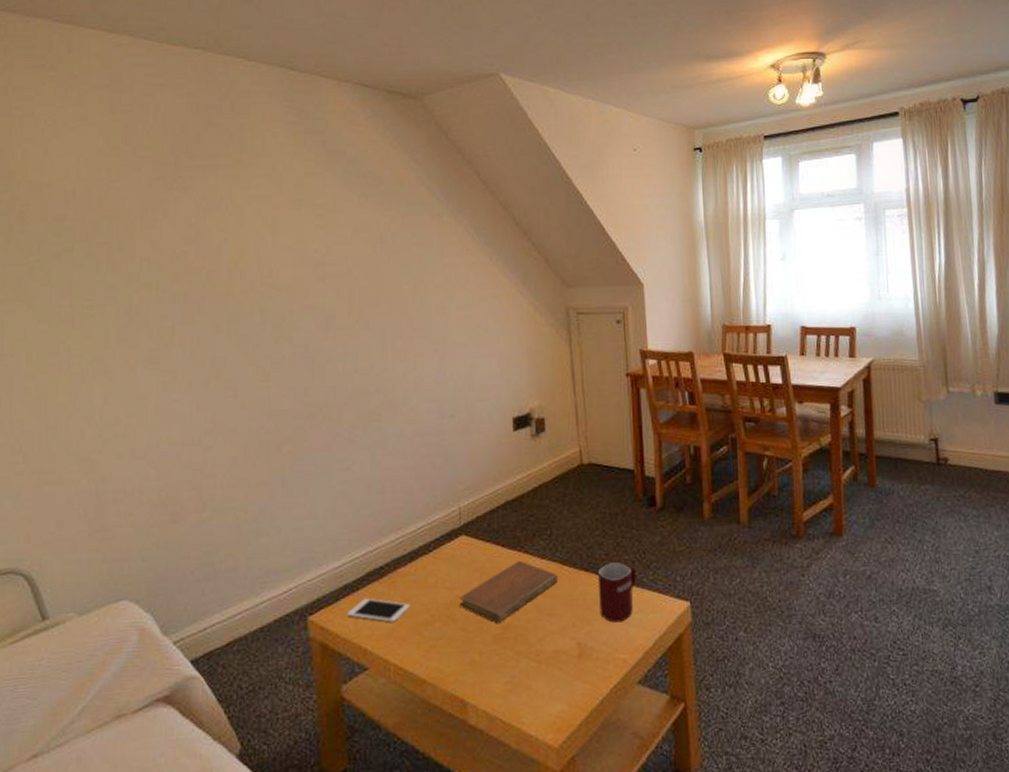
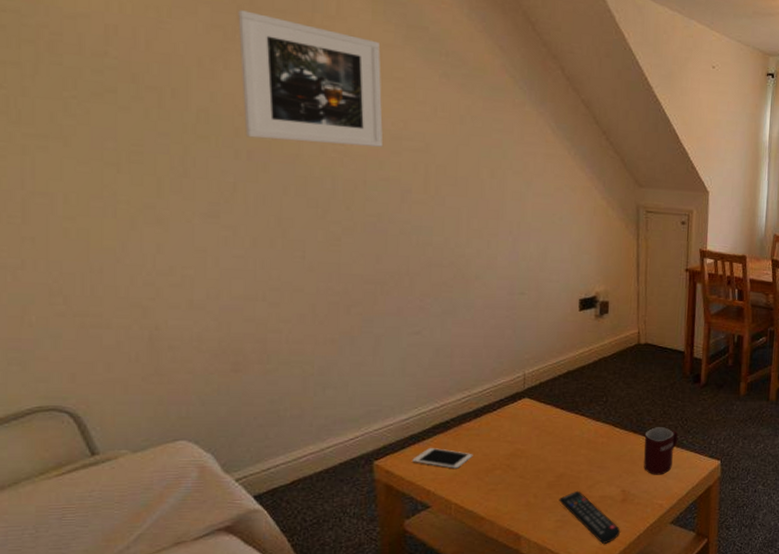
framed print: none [176,160,308,281] -> present [238,10,384,147]
notebook: present [459,560,558,624] -> none [519,421,609,473]
remote control: none [507,644,580,711] -> present [559,490,621,544]

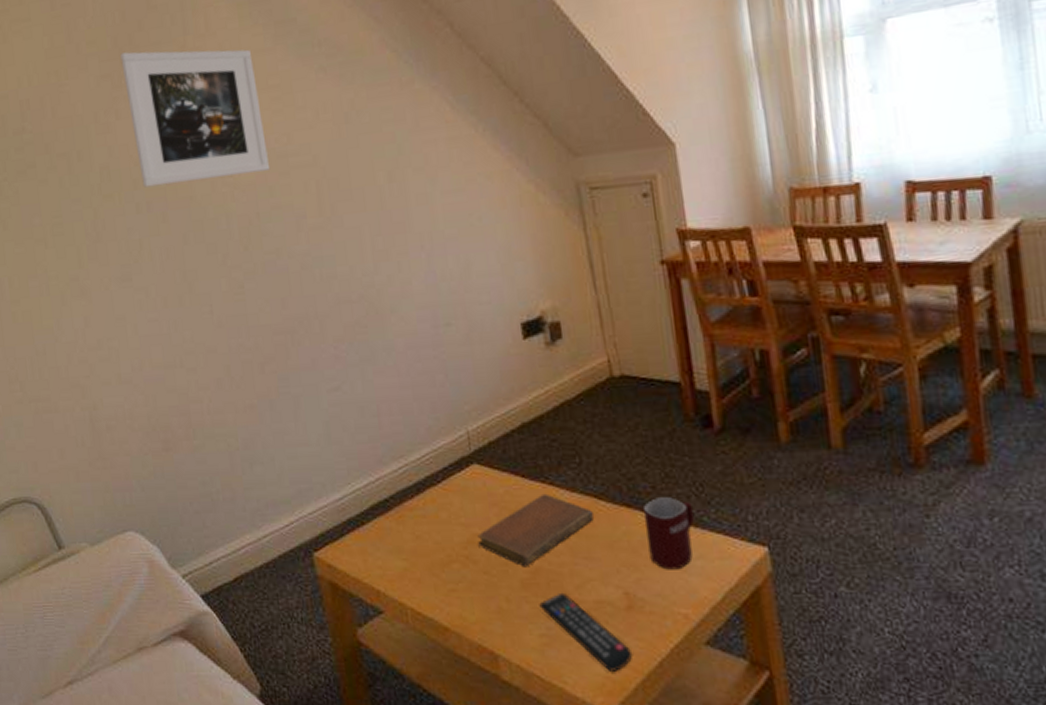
cell phone: present [412,447,473,469] -> none [354,533,423,562]
notebook: none [519,421,609,473] -> present [477,493,594,567]

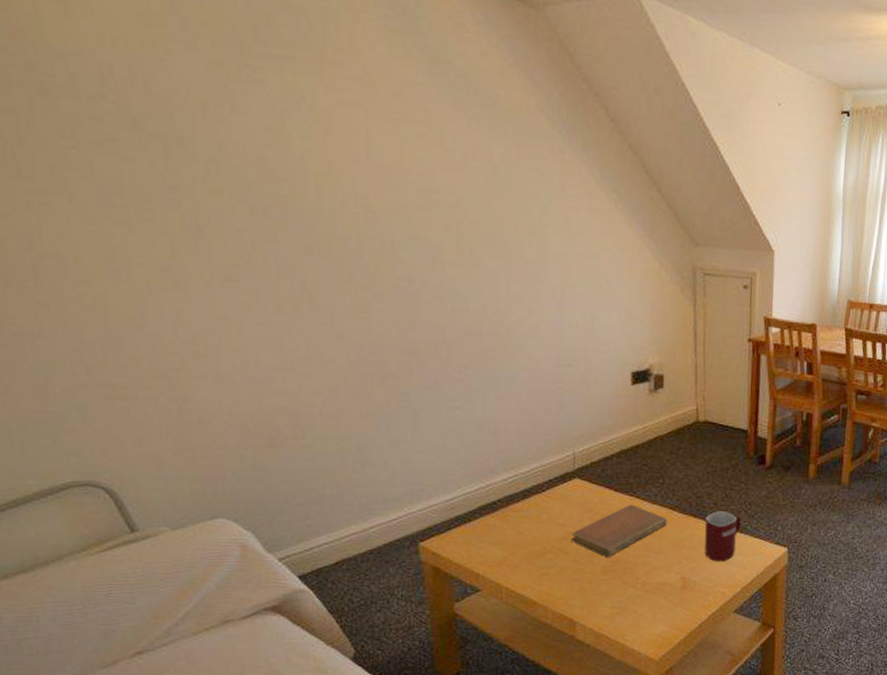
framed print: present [120,49,271,188] -> none [241,43,410,201]
remote control: present [539,592,633,671] -> none [615,576,681,632]

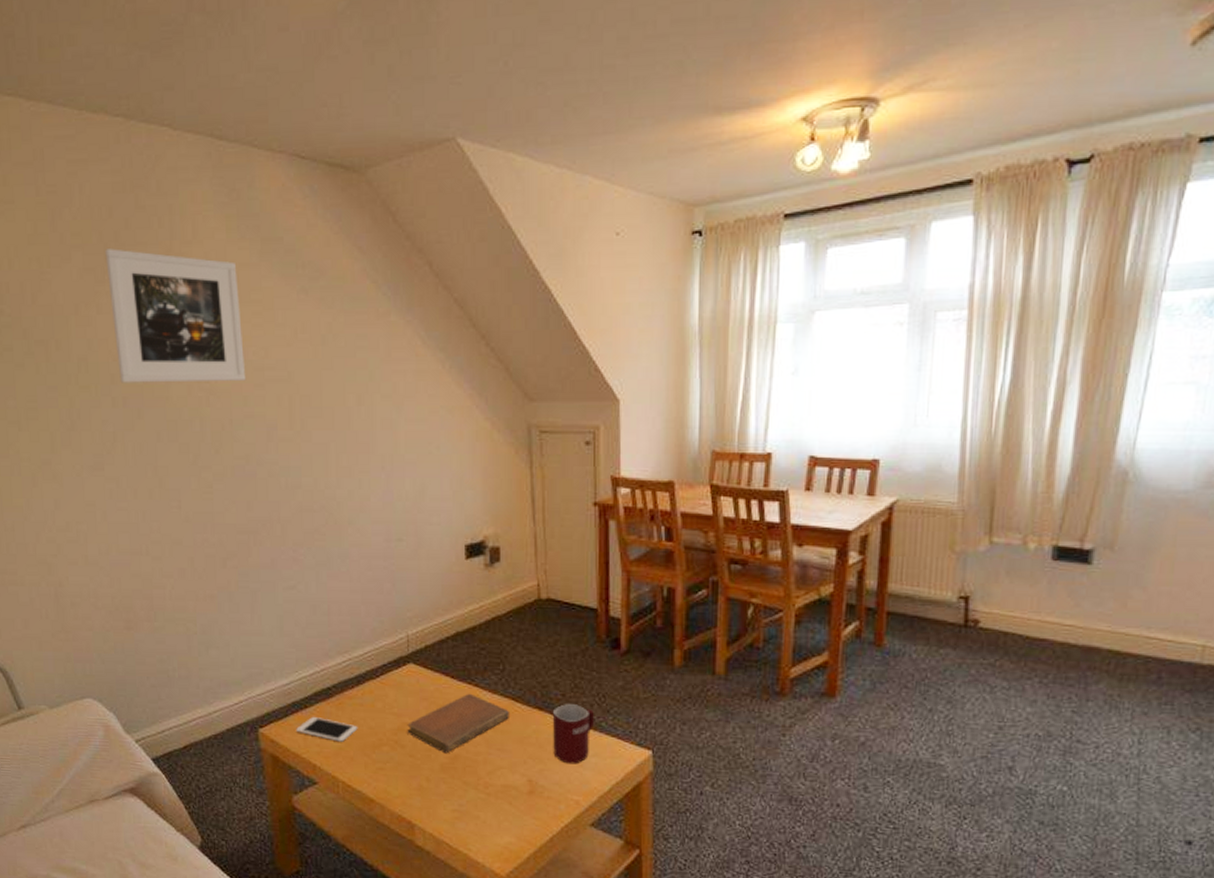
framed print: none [241,43,410,201] -> present [105,248,246,383]
cell phone: none [459,529,523,552] -> present [296,716,358,742]

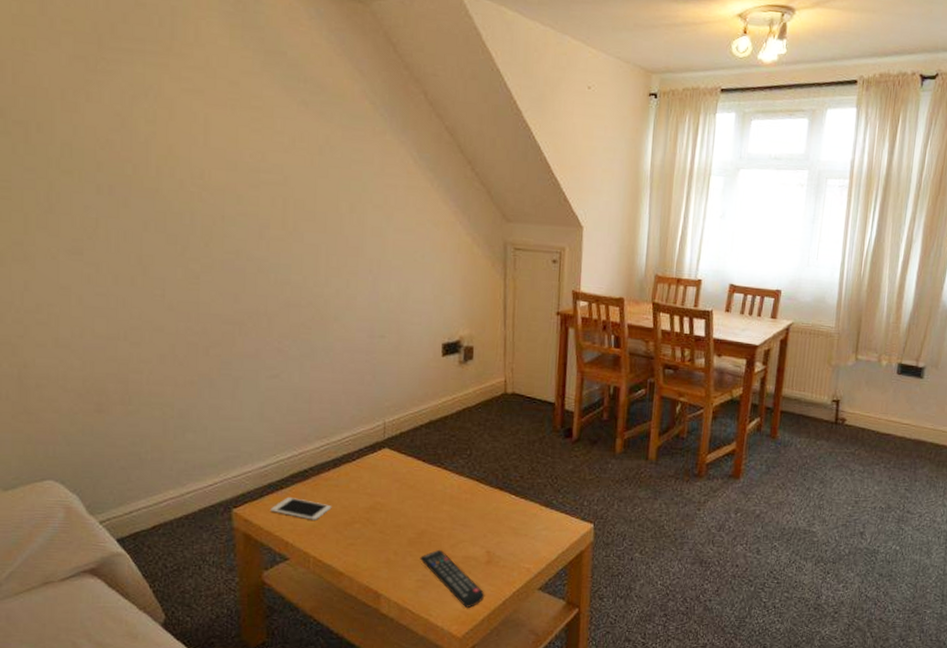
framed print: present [105,248,246,383] -> none [99,39,242,180]
notebook: present [407,693,509,754] -> none [379,475,473,530]
remote control: none [455,776,529,843] -> present [420,549,485,608]
mug: present [552,704,595,764] -> none [510,485,548,537]

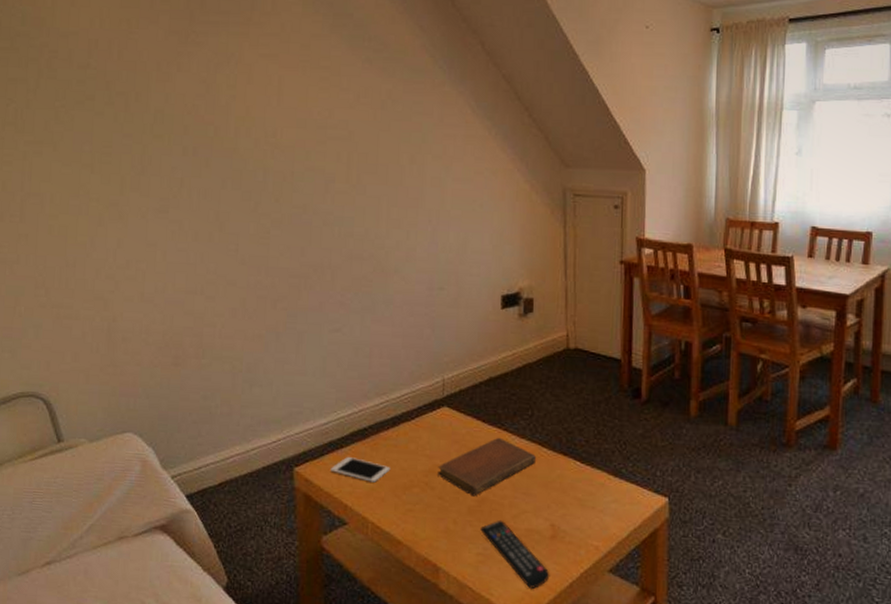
notebook: none [379,475,473,530] -> present [438,437,536,497]

